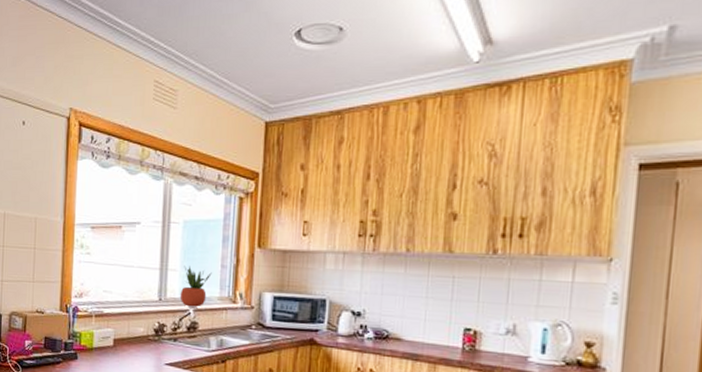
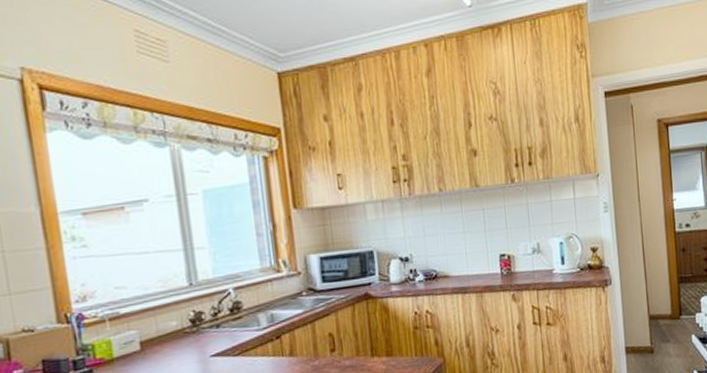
potted plant: present [179,265,212,309] -> none [212,240,248,287]

